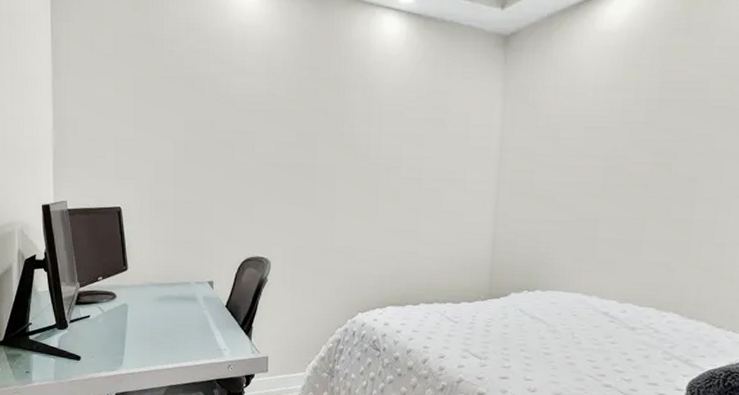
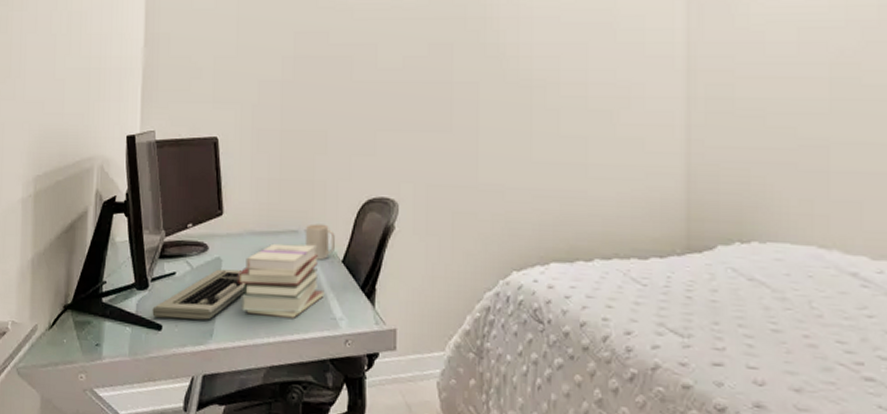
computer keyboard: none [72,313,149,352] -> present [152,269,247,320]
books: none [140,292,212,350] -> present [237,243,325,318]
mug: none [195,277,220,305] -> present [304,223,335,260]

